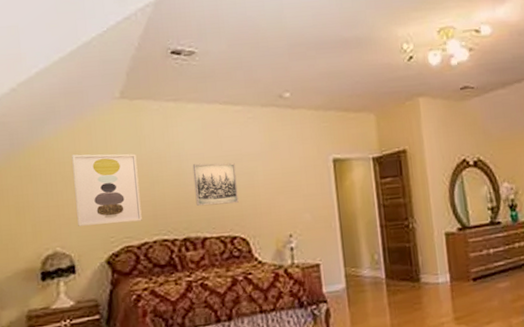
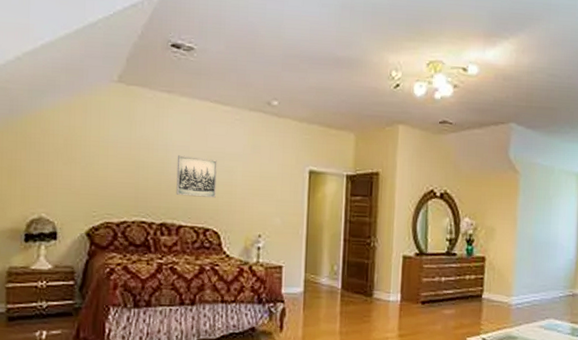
wall art: present [72,153,142,226] -> none [64,129,126,201]

